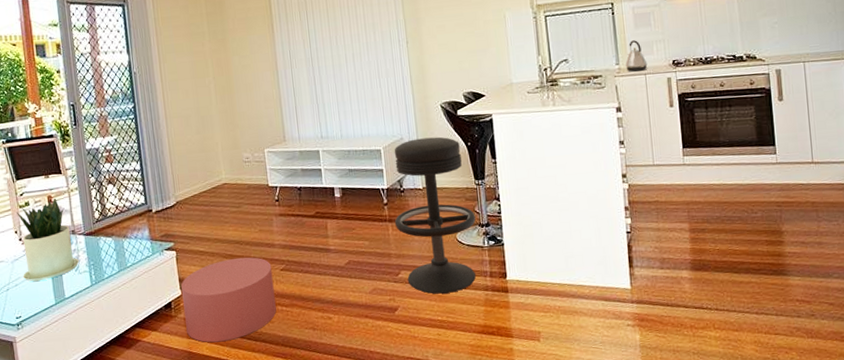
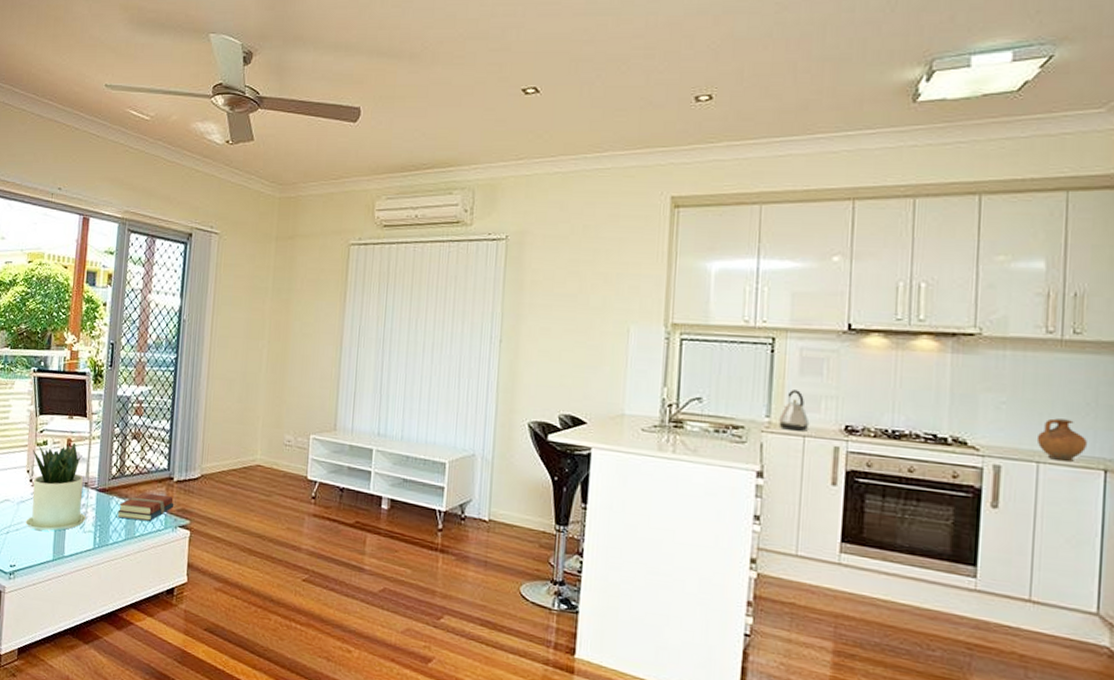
books: none [107,225,158,255] -> present [117,493,174,521]
pouf: present [181,257,277,343] -> none [185,553,293,649]
bar stool: present [394,136,476,294] -> none [446,458,549,658]
ceramic jug: none [801,27,833,58] -> present [1036,418,1087,463]

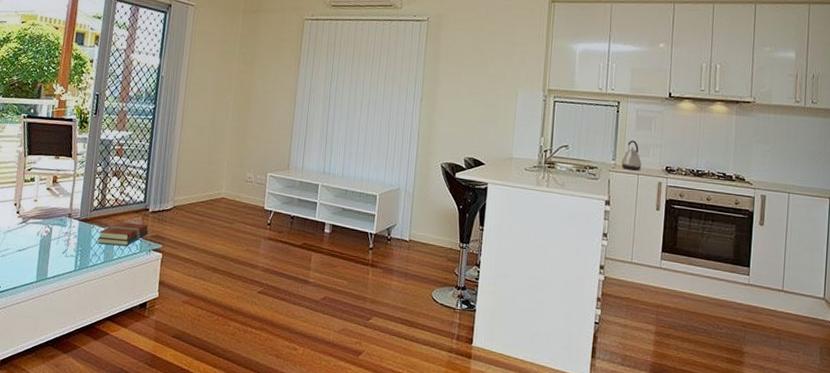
planter: present [26,442,86,532] -> none [12,179,68,257]
ceramic jug: present [1036,418,1087,463] -> none [788,162,819,193]

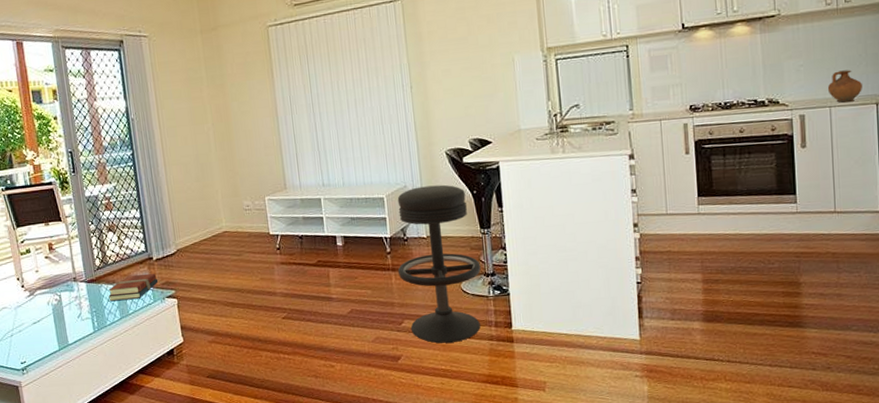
bar stool: none [375,191,454,348] -> present [397,184,481,344]
kettle: present [621,140,642,171] -> none [640,84,663,118]
ceramic jug: none [788,162,819,193] -> present [827,70,862,103]

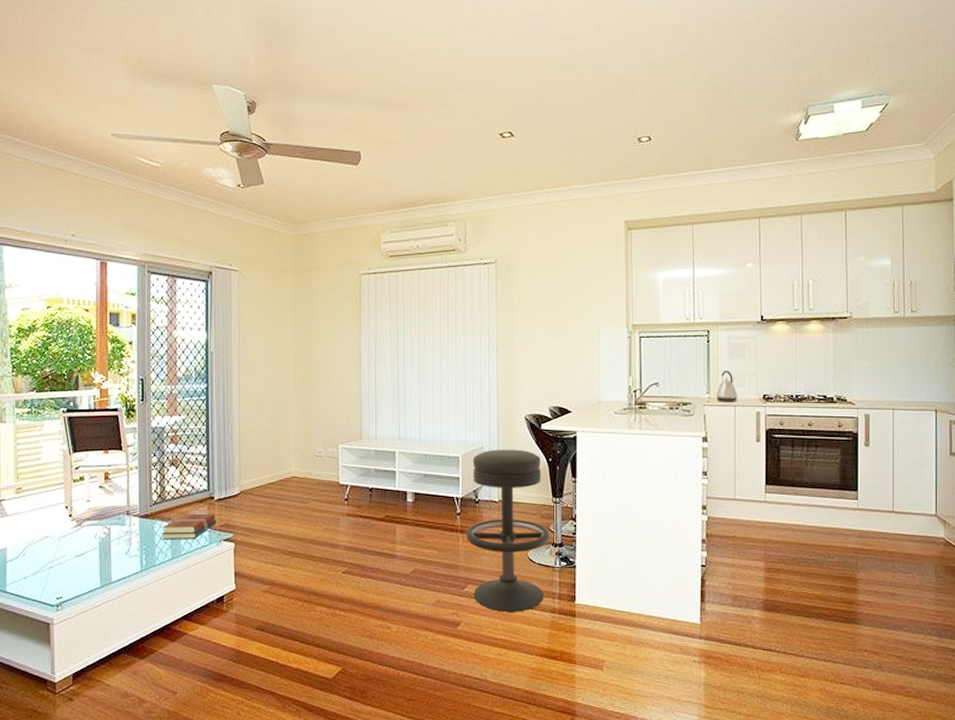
kettle: none [640,84,663,118] -> present [716,370,738,402]
ceramic jug: present [827,70,862,103] -> none [891,376,923,408]

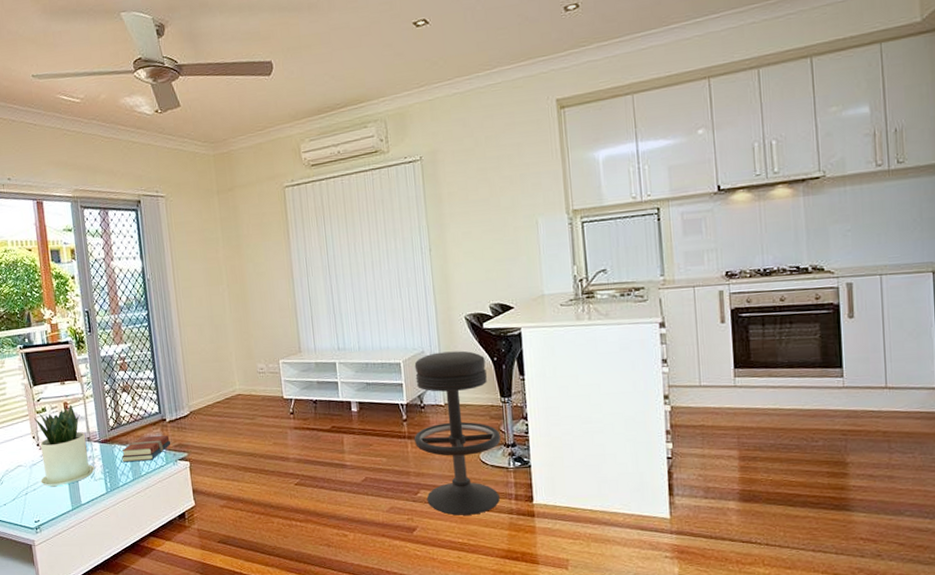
planter: none [68,475,130,562] -> present [33,404,94,487]
kettle: present [716,370,738,402] -> none [671,249,697,284]

